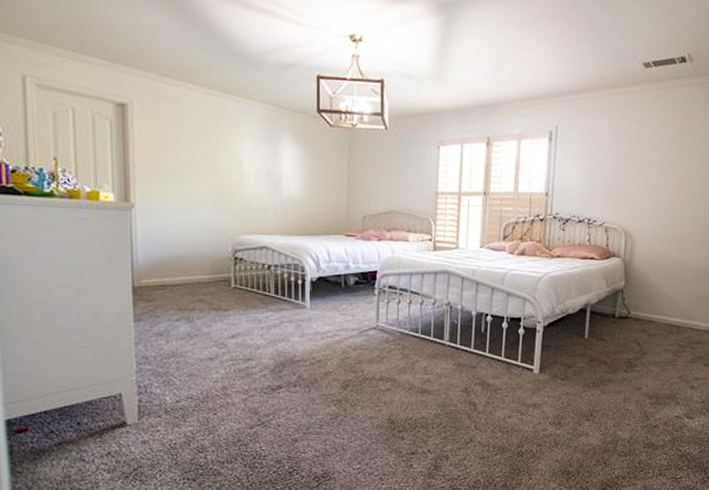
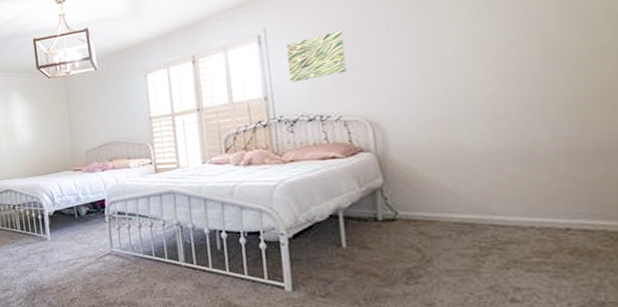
wall art: none [569,143,619,184] -> present [285,30,346,83]

